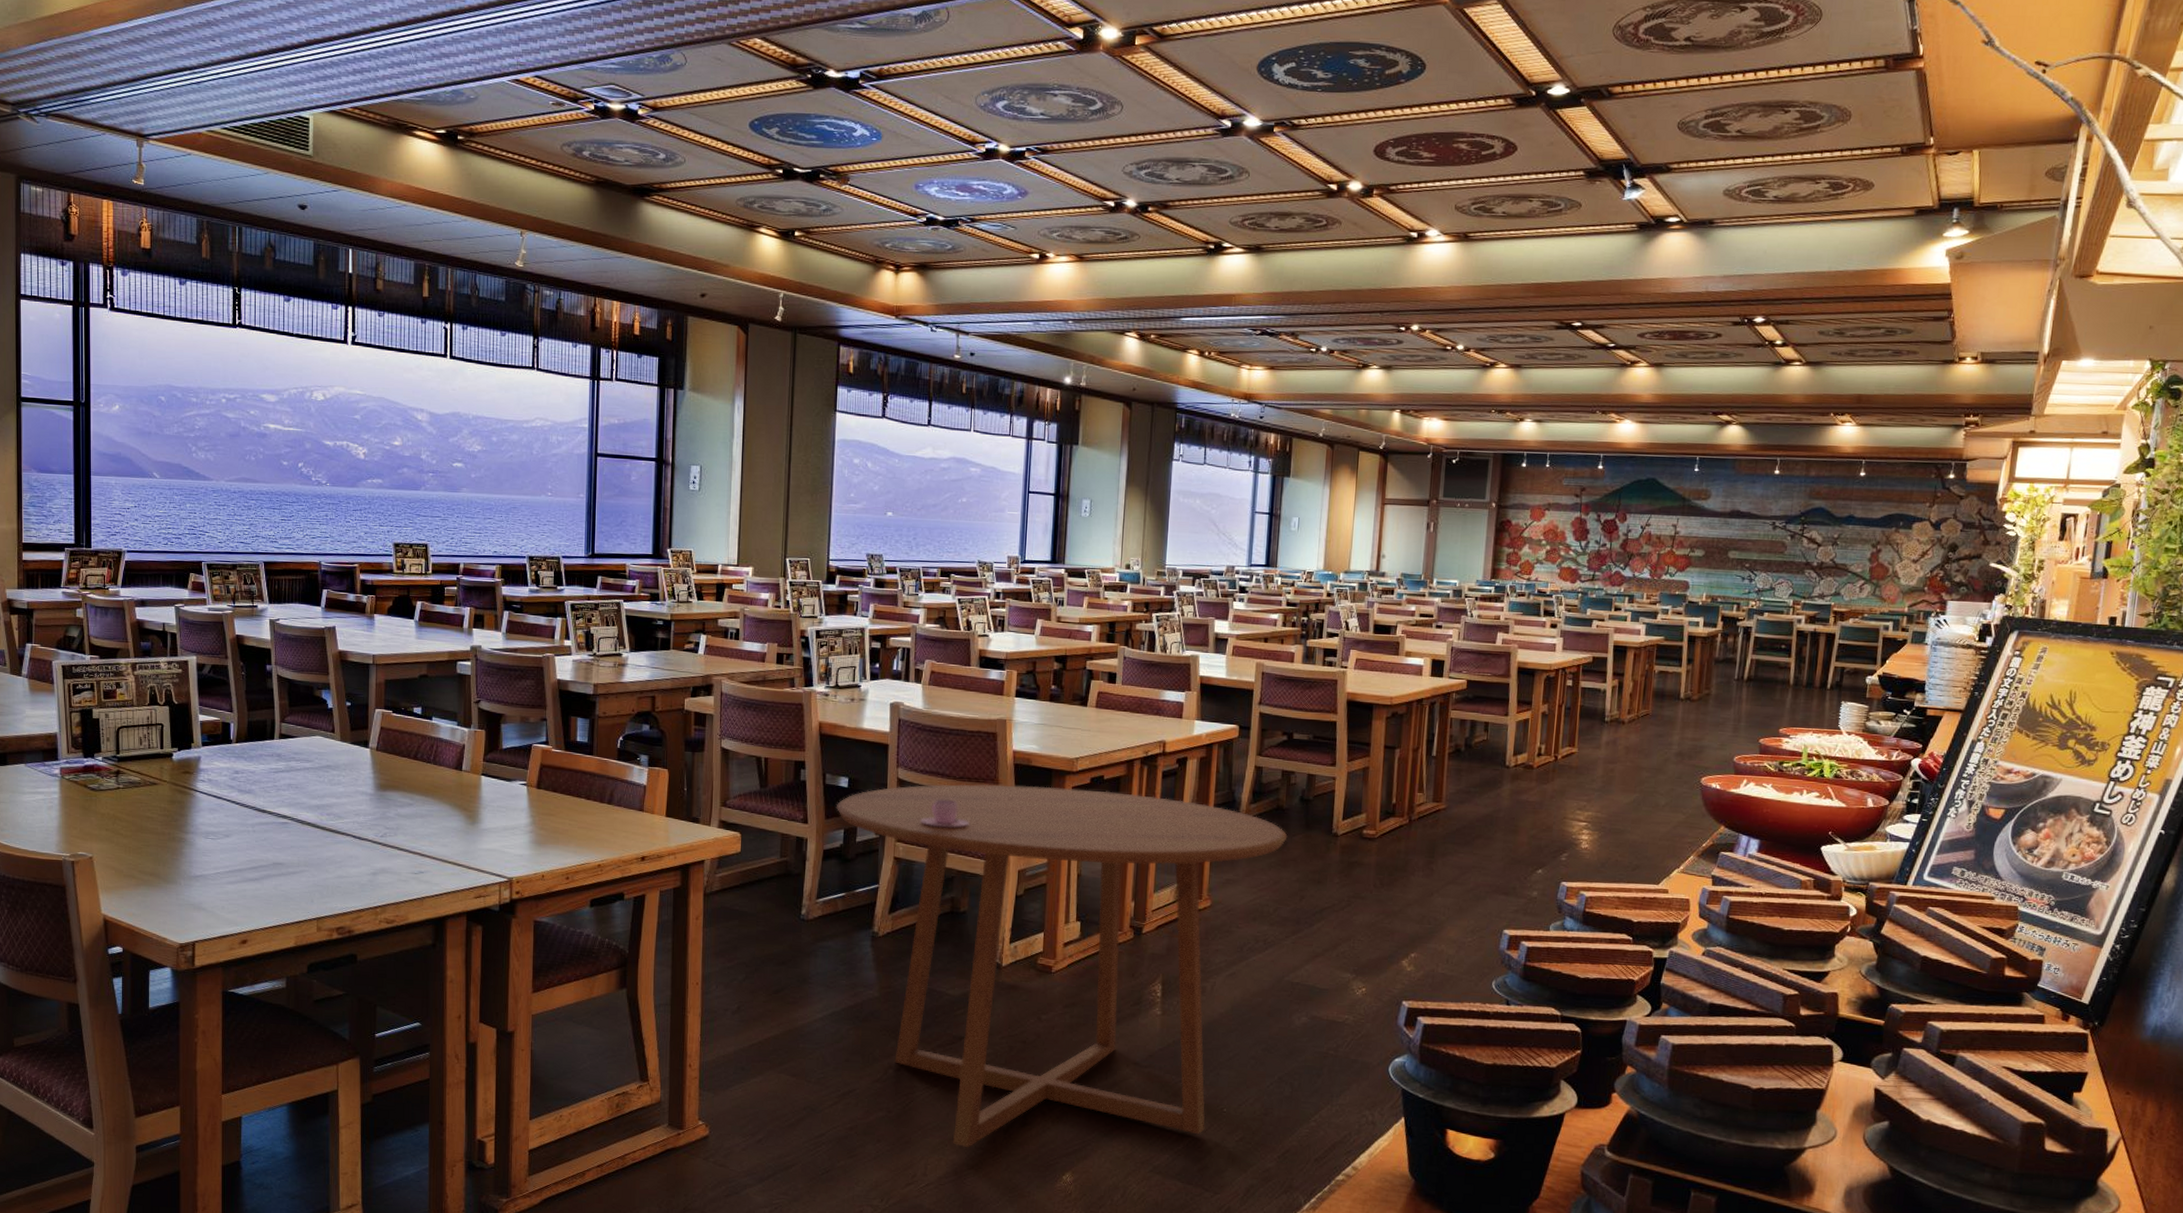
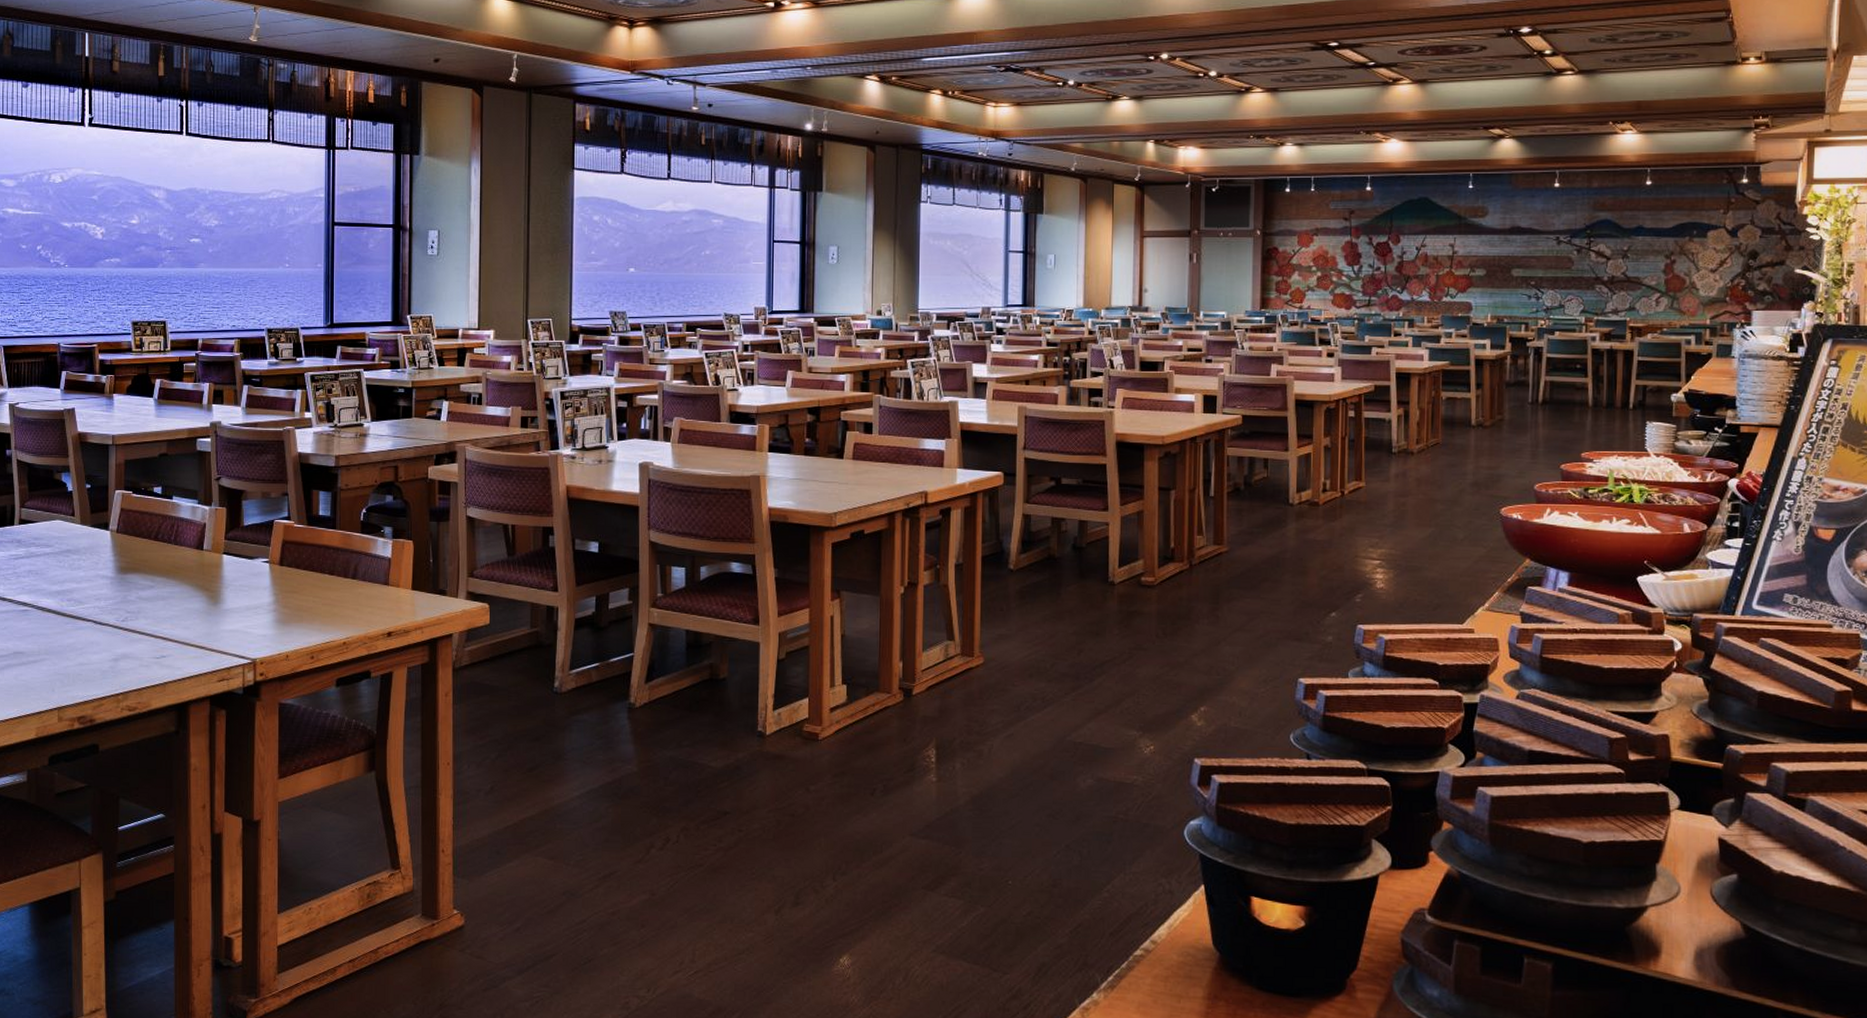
dining table: present [835,784,1288,1148] -> none [586,543,1061,931]
teacup: present [921,800,969,828] -> none [675,562,726,591]

